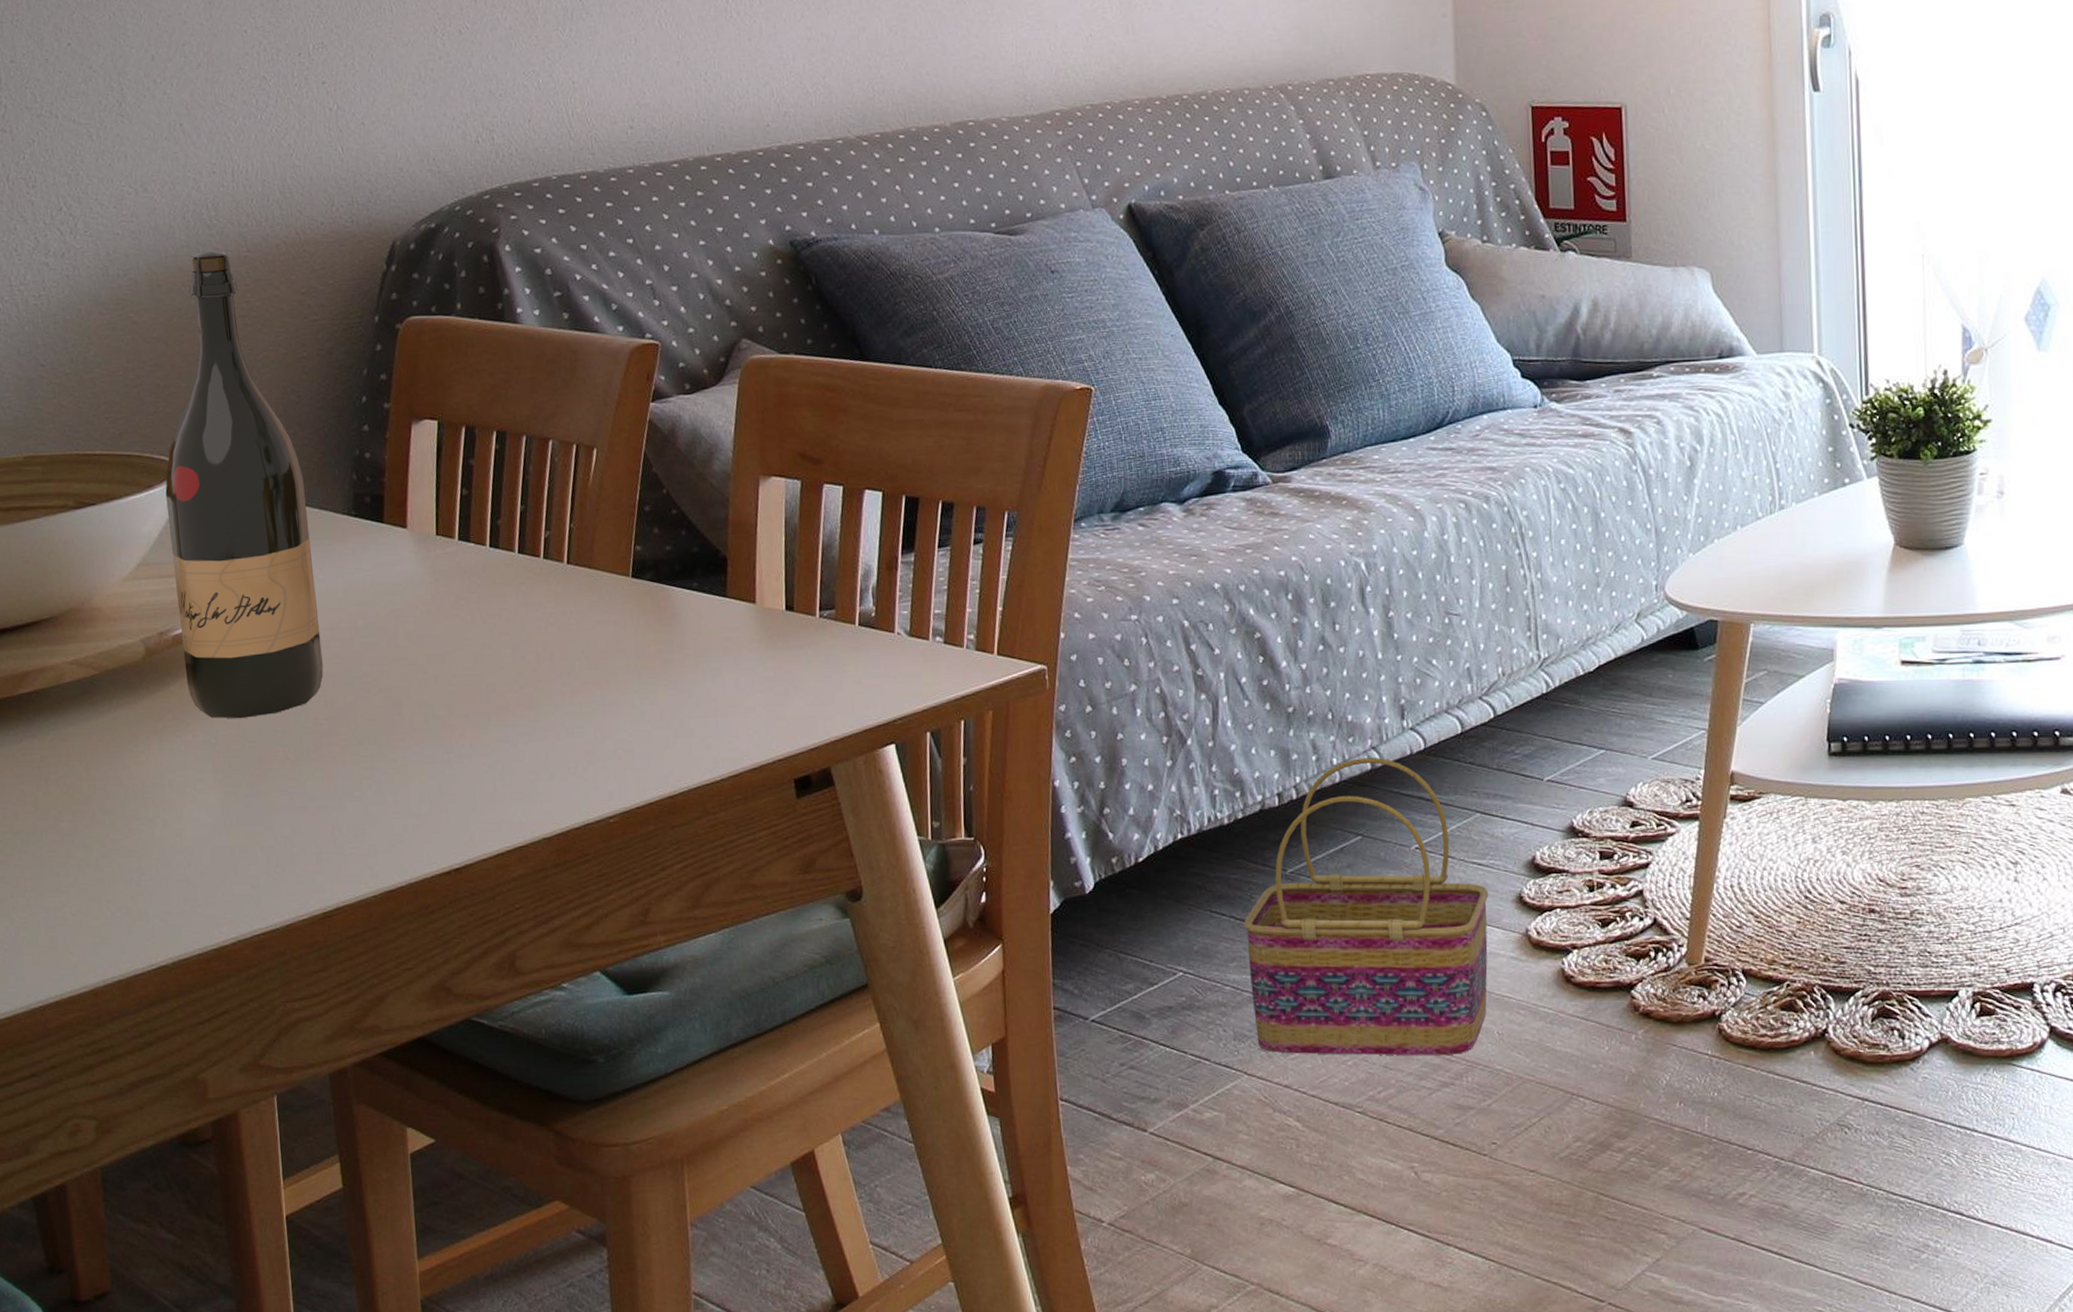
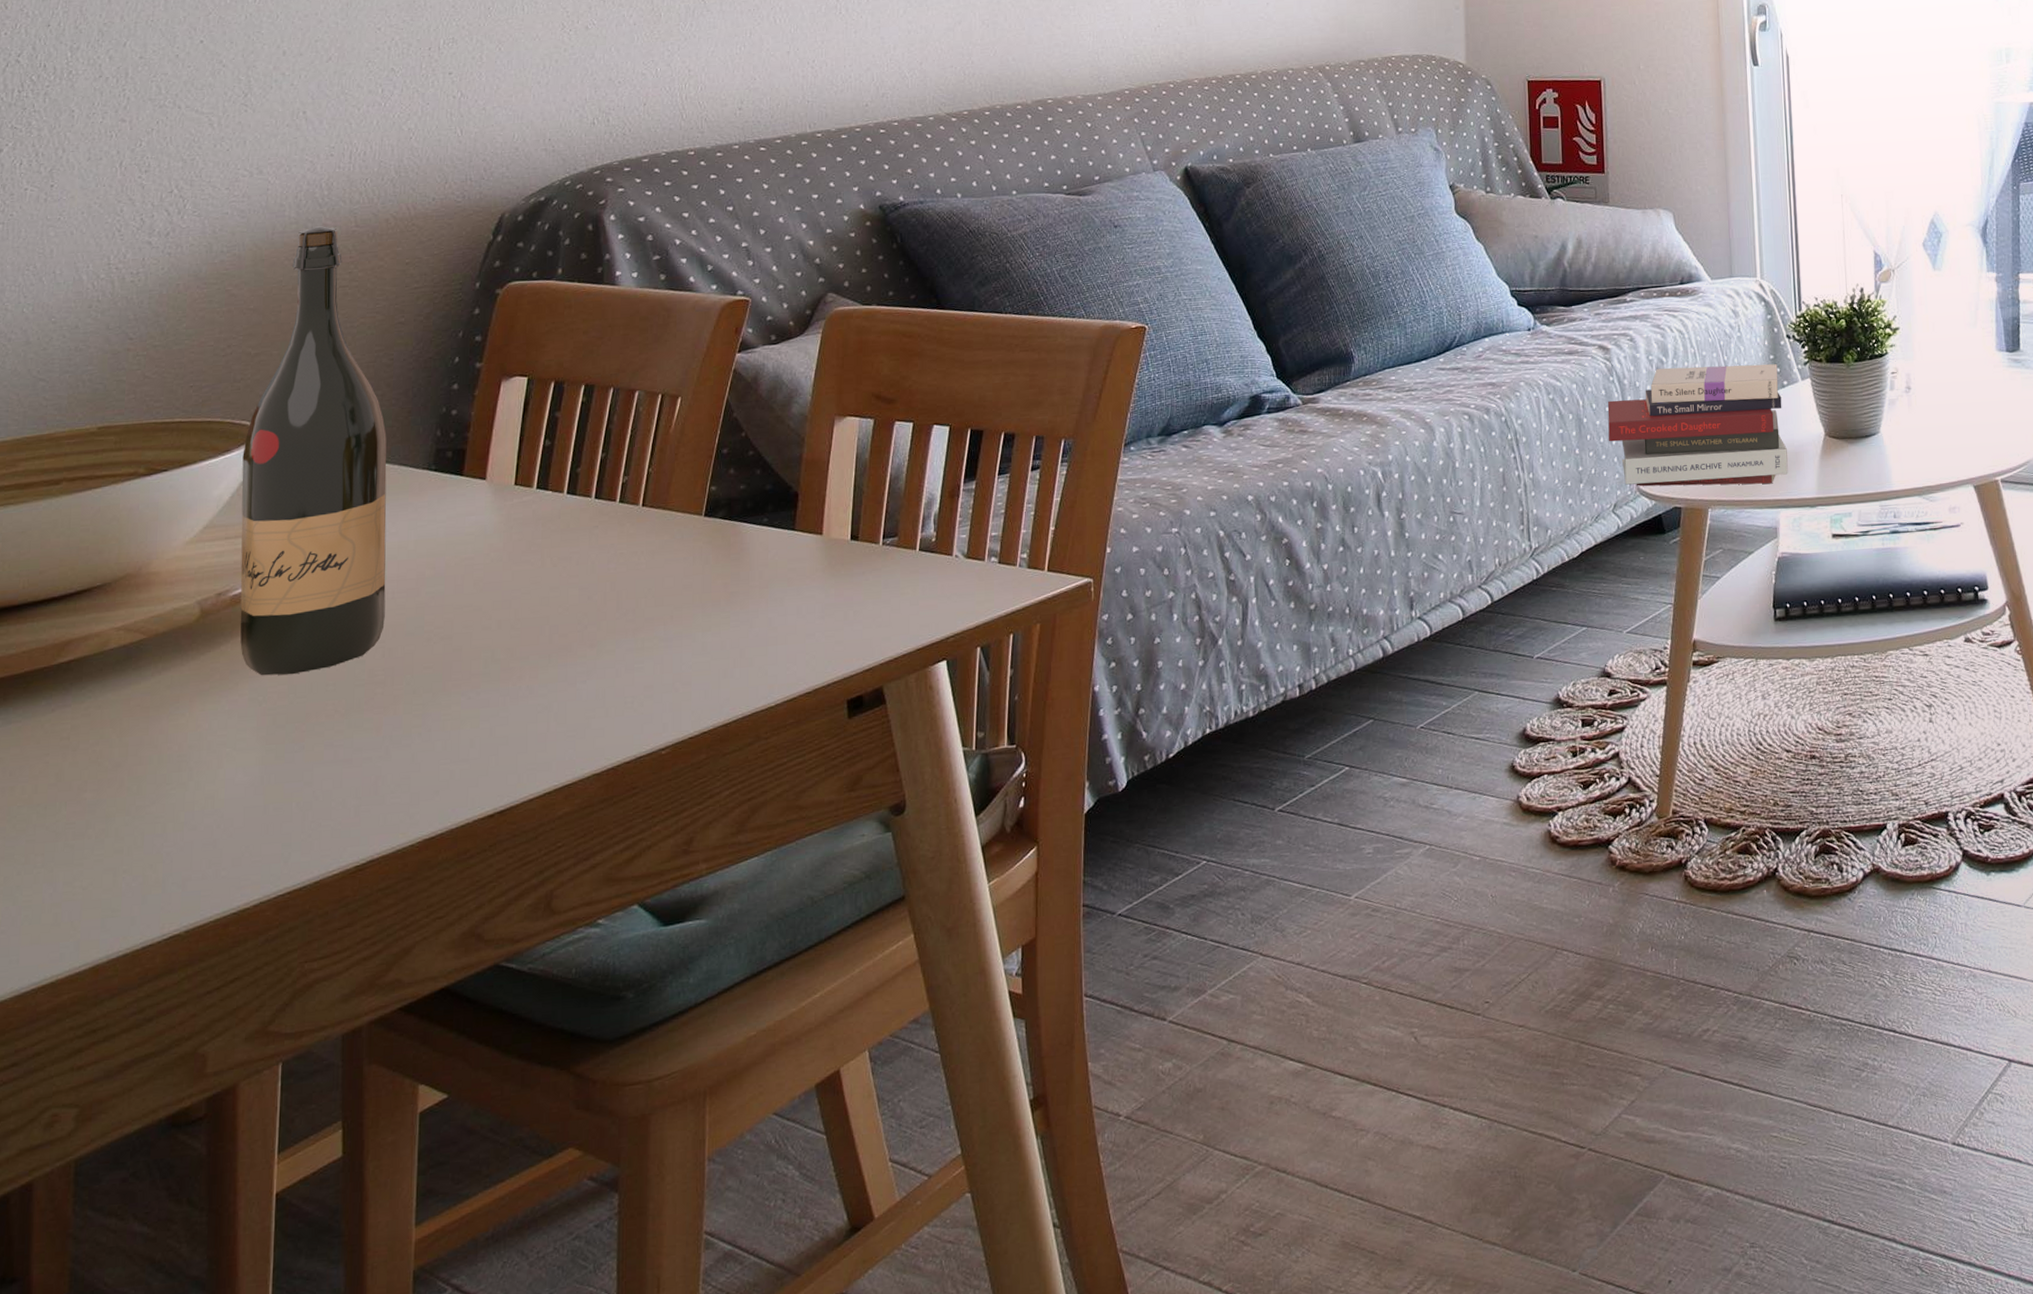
basket: present [1243,758,1489,1056] -> none [1264,646,1485,932]
books: none [1629,457,1849,599] -> present [1607,364,1788,486]

